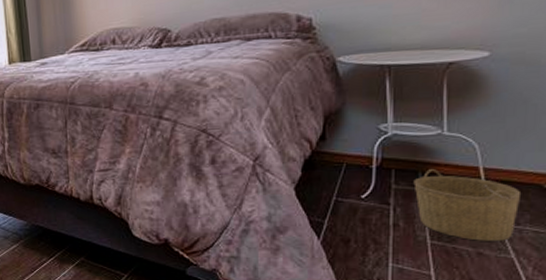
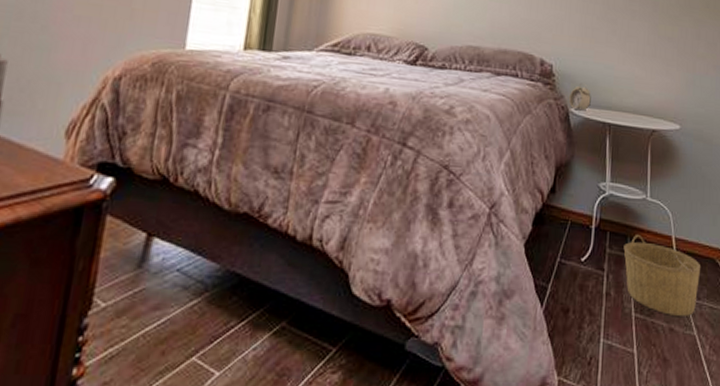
alarm clock: none [334,29,363,58] -> present [568,83,591,111]

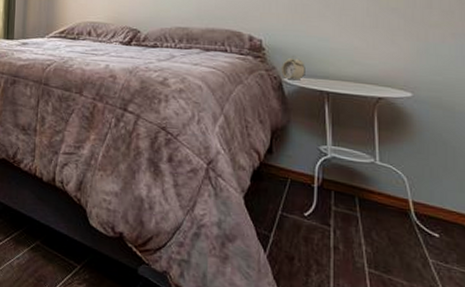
basket: present [623,235,701,316] -> none [351,196,448,278]

